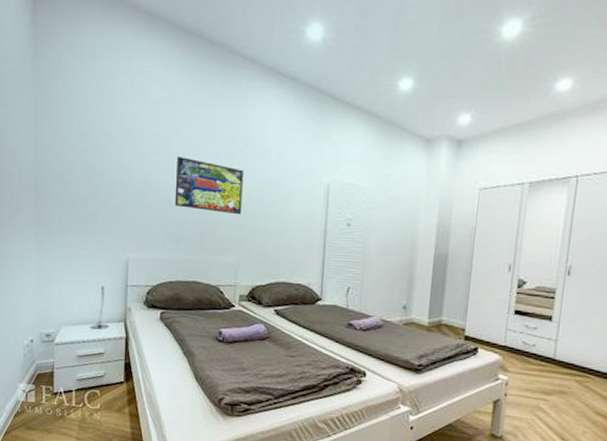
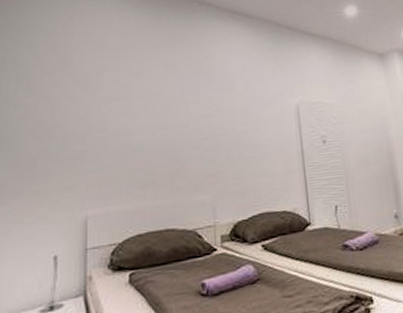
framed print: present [174,157,243,215] -> none [138,99,213,150]

